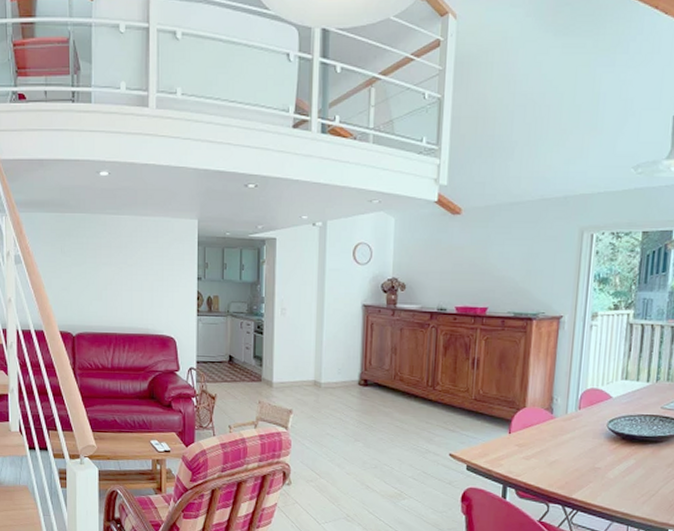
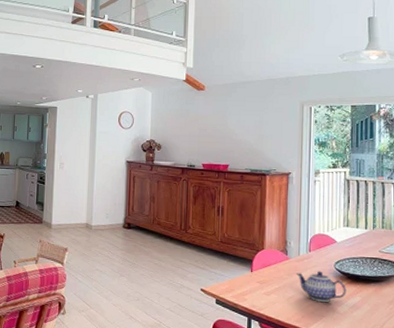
teapot: none [561,431,620,467] -> present [295,271,347,303]

